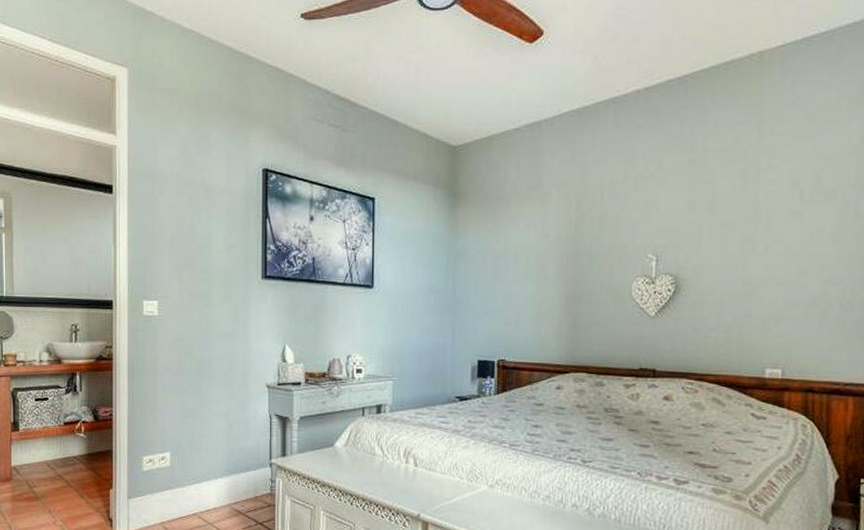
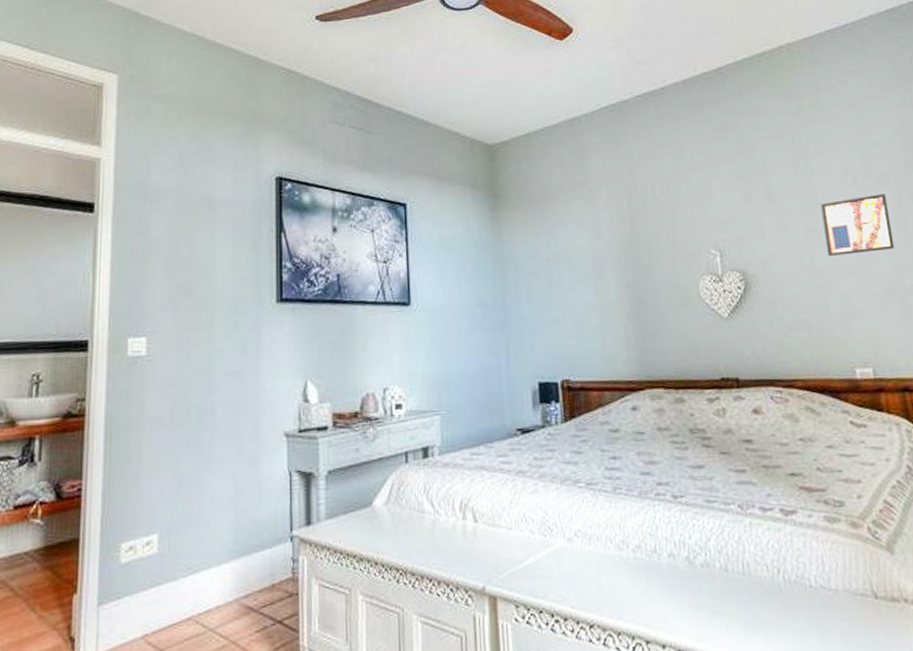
wall art: none [760,209,830,267] -> present [820,194,894,257]

